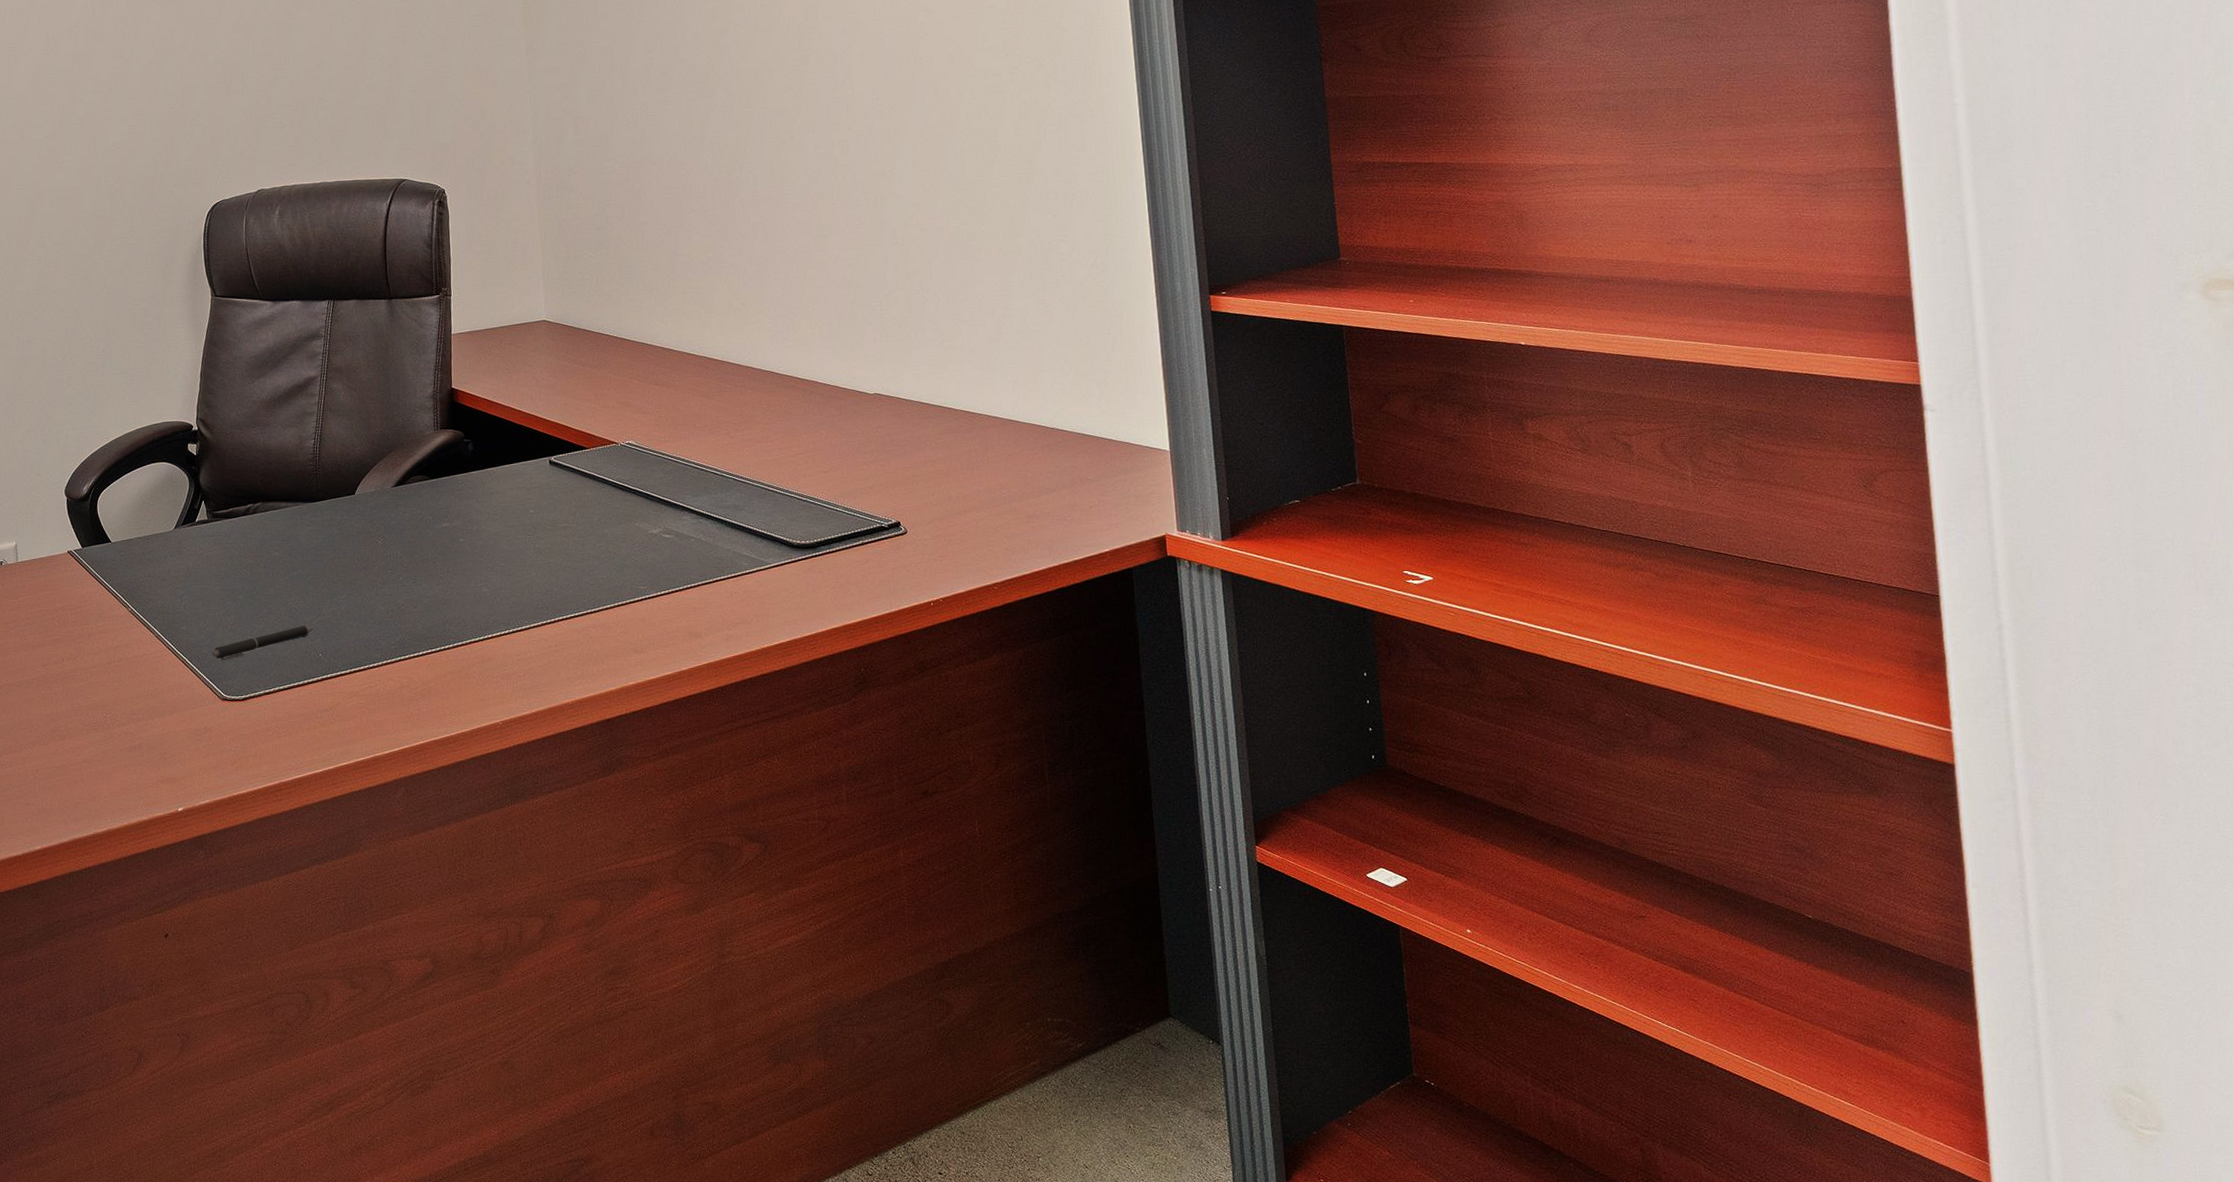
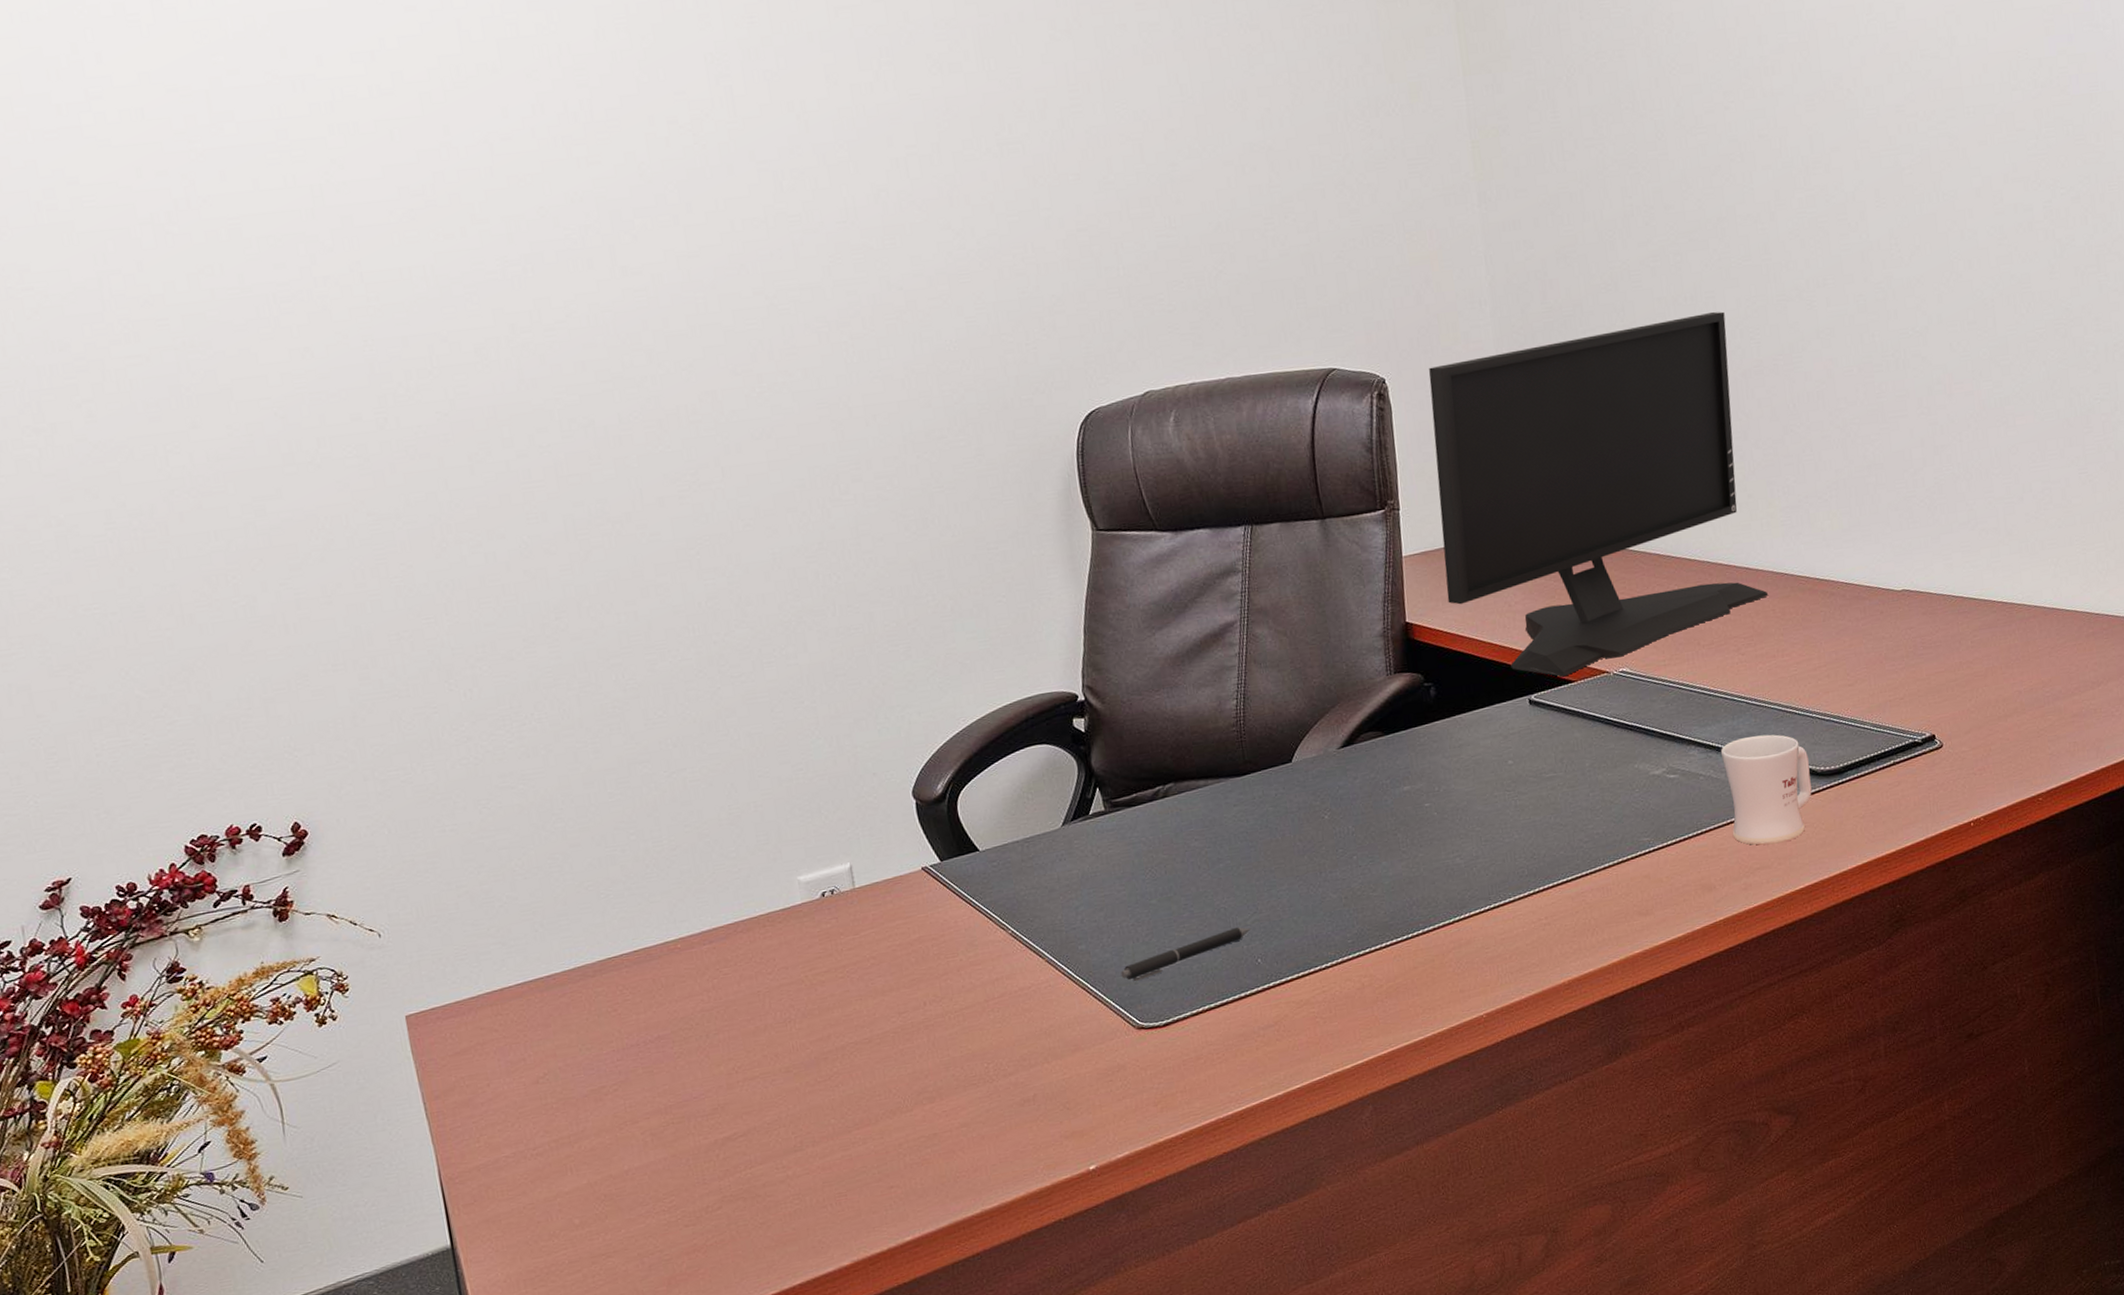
computer monitor: none [480,149,756,444] -> present [1429,311,1769,677]
mug: none [709,508,789,604] -> present [1720,734,1812,846]

